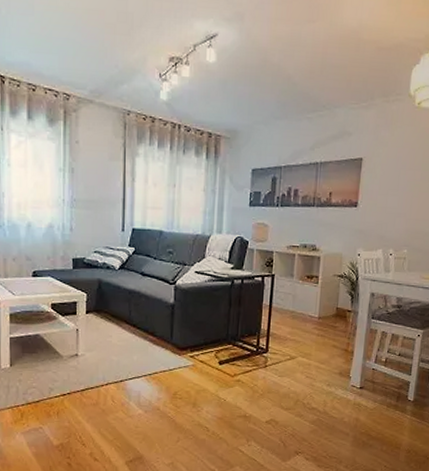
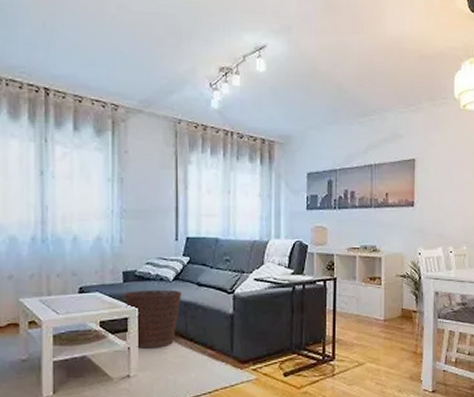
basket: none [74,276,126,331] -> present [125,289,181,349]

